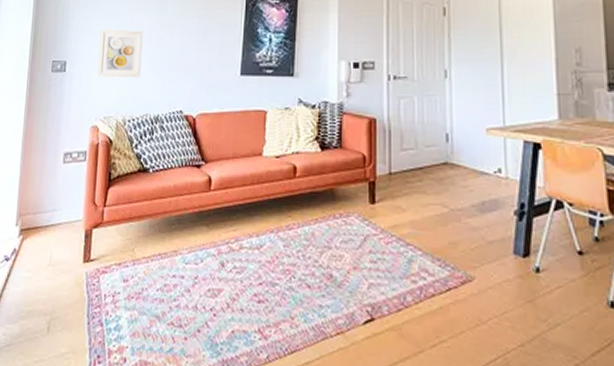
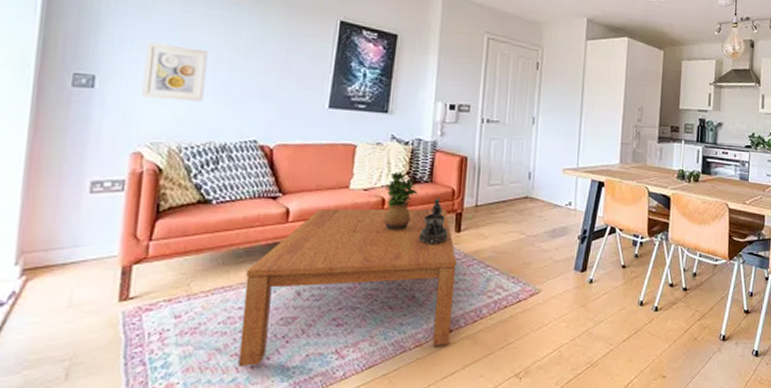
coffee table: none [174,176,374,338] -> present [238,208,457,368]
potted plant: none [295,138,328,202] -> present [383,172,418,232]
decorative bowl: none [332,165,362,219] -> present [418,198,449,246]

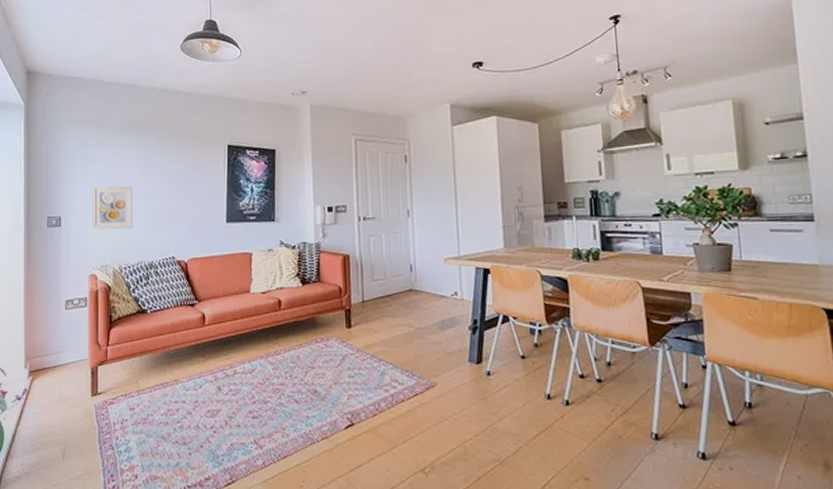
coffee table: present [238,208,457,368] -> none [178,306,353,454]
potted plant: present [383,172,418,232] -> none [279,275,308,330]
decorative bowl: present [418,198,449,246] -> none [314,296,340,342]

